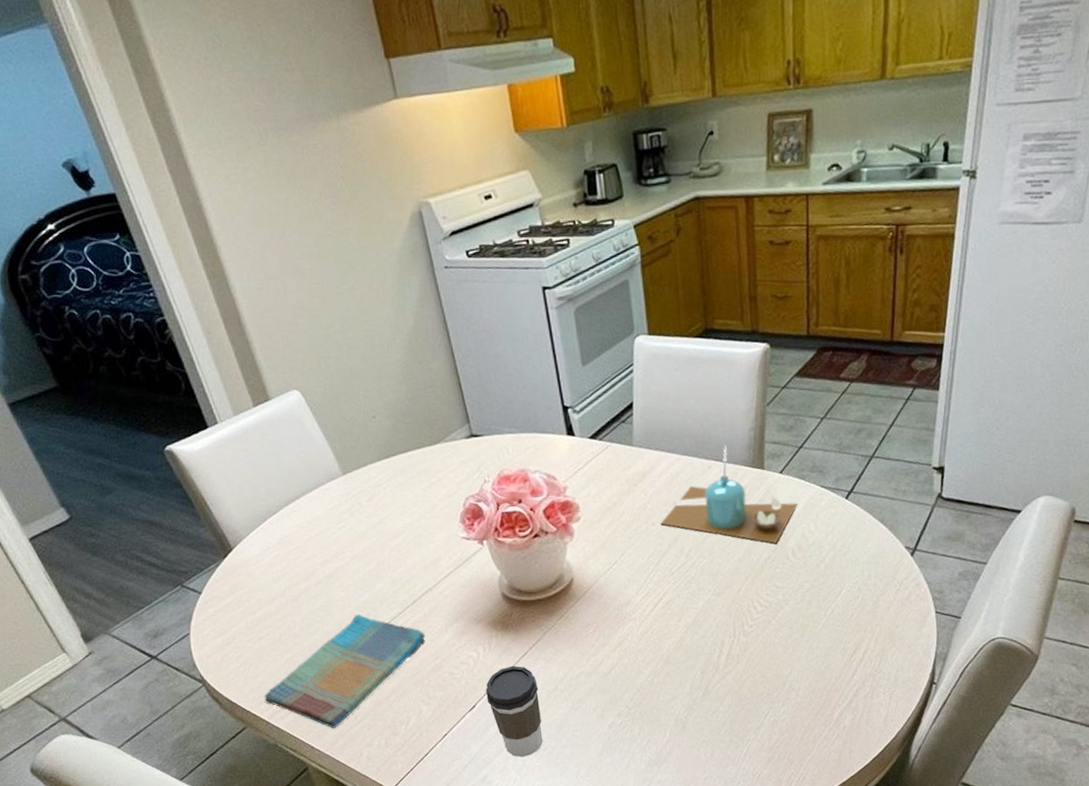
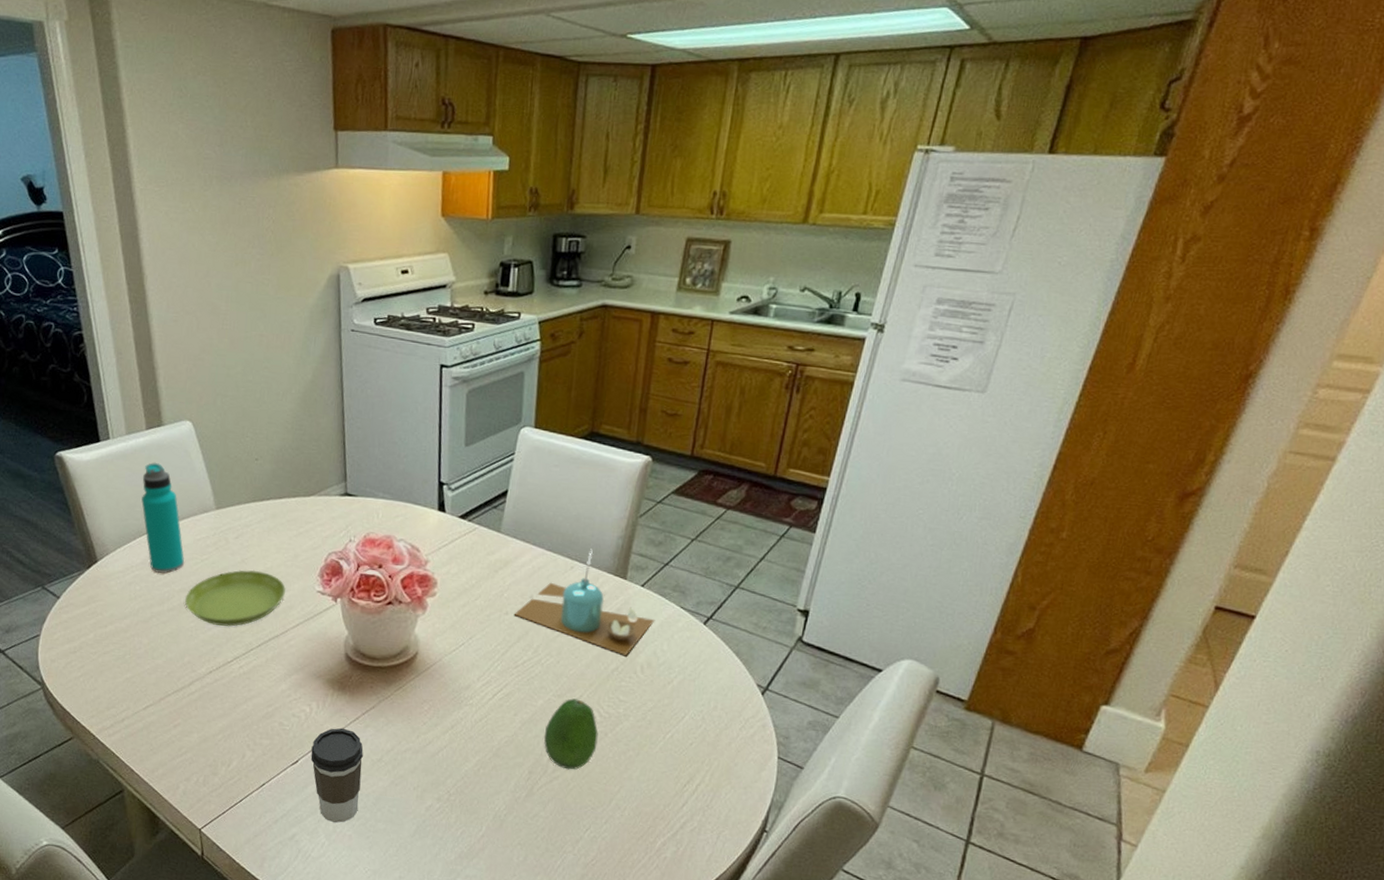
water bottle: none [260,438,322,550] -> present [141,462,185,574]
dish towel: present [264,613,425,729] -> none [97,647,263,757]
saucer: none [329,528,430,590] -> present [185,569,287,627]
fruit: none [710,594,763,663] -> present [543,698,598,770]

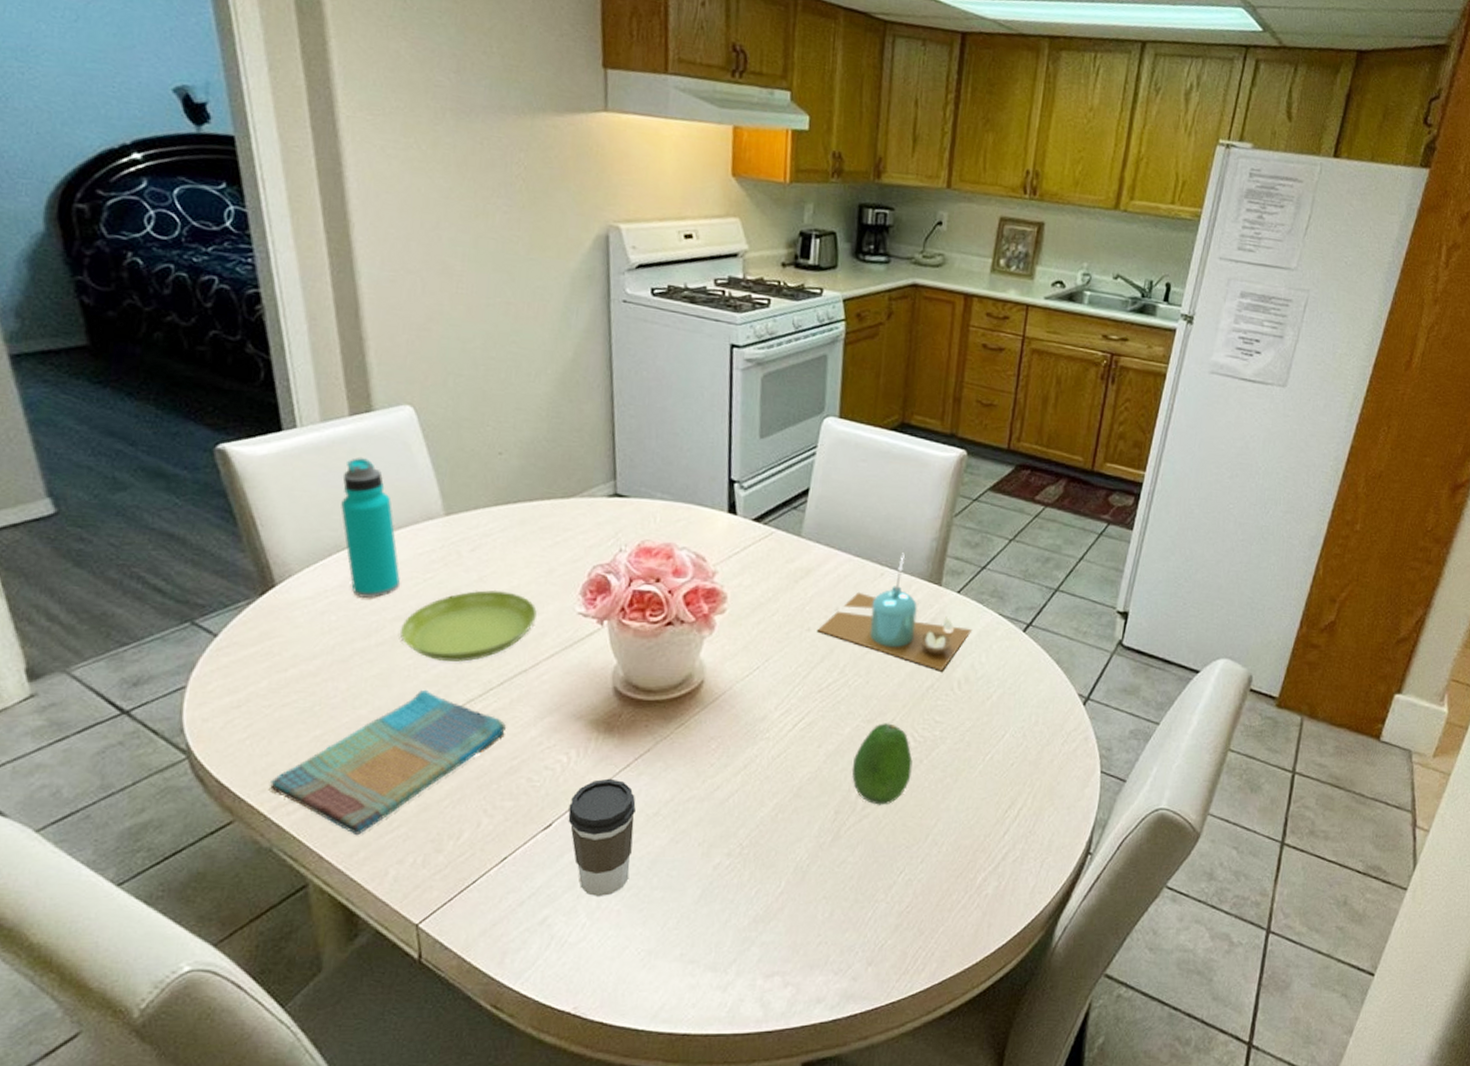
dish towel: none [97,647,263,757] -> present [270,689,506,836]

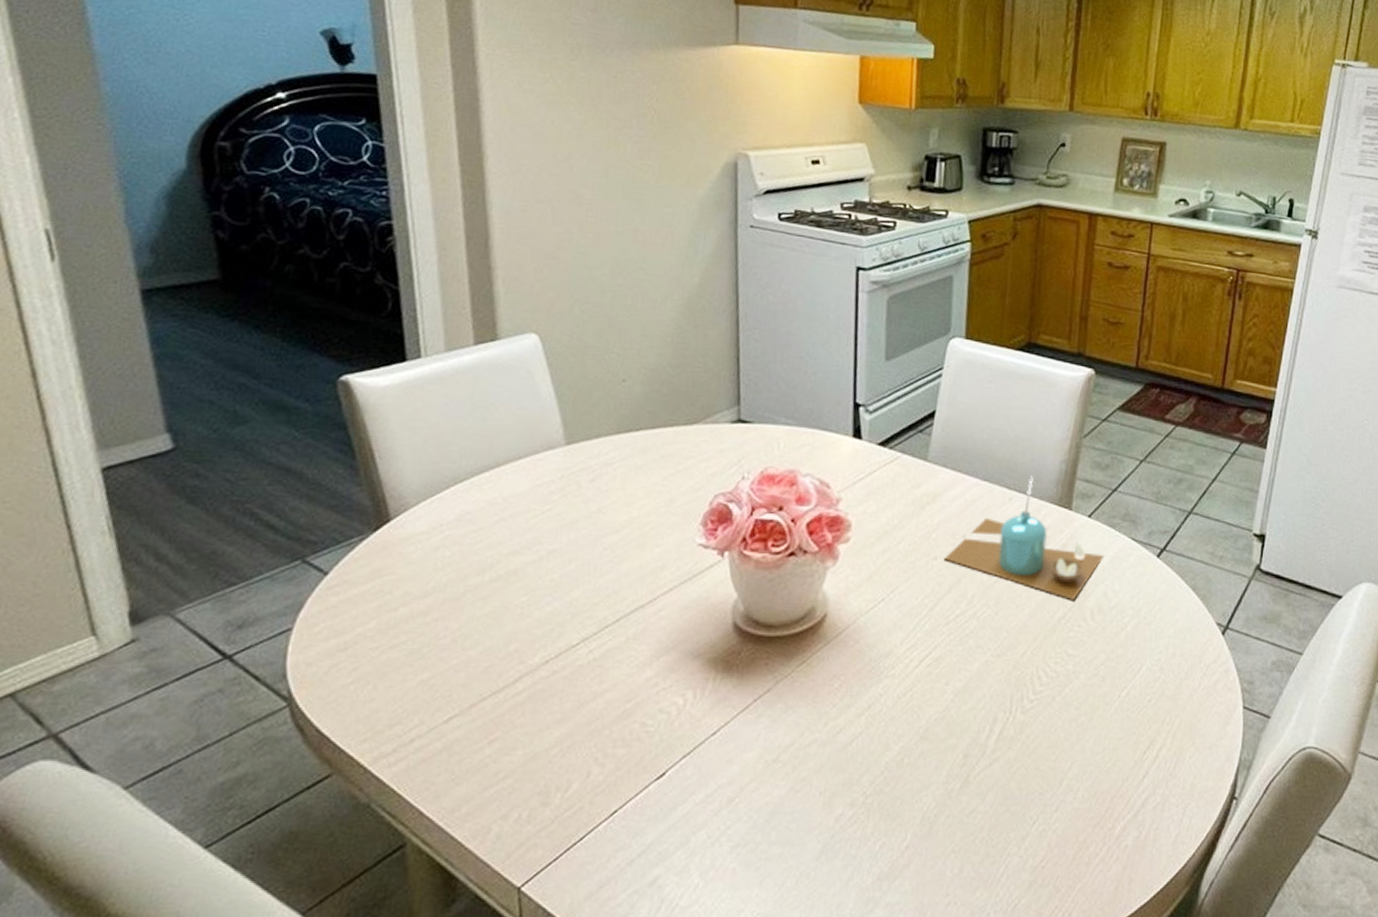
dish towel: present [270,689,506,836] -> none [372,628,621,789]
water bottle: present [341,456,401,599] -> none [461,386,518,533]
saucer: present [400,589,538,662] -> none [515,521,658,598]
coffee cup: present [568,778,636,897] -> none [682,722,754,855]
fruit: present [851,723,913,805] -> none [981,657,1045,748]

